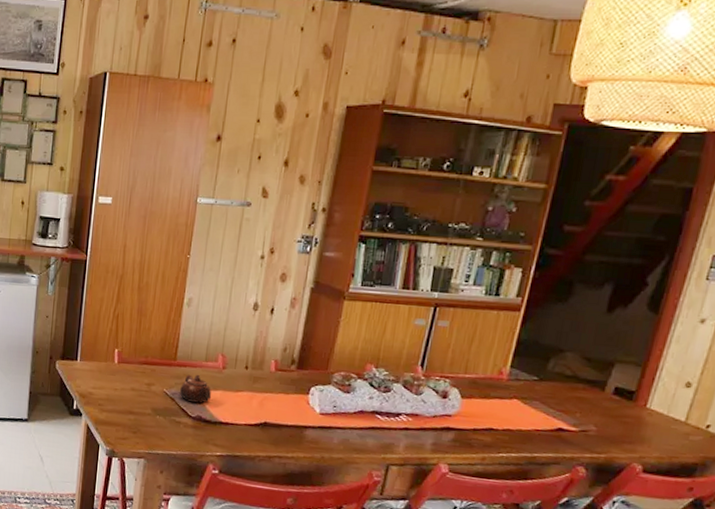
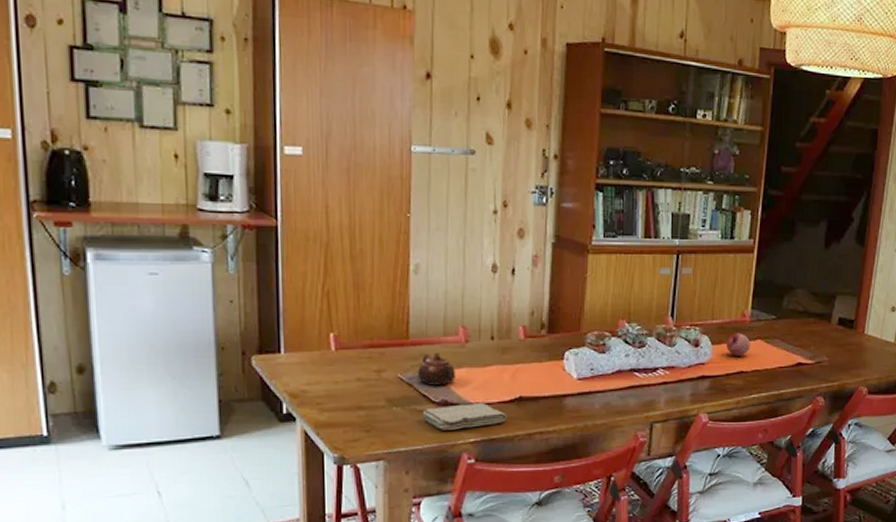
washcloth: none [180,421,252,443] -> present [423,403,508,430]
fruit: none [477,390,505,413] -> present [726,333,750,356]

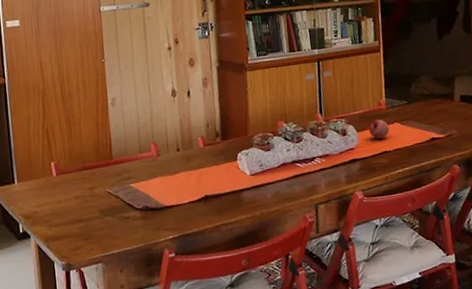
teapot: present [418,352,455,386] -> none [122,167,152,195]
washcloth: present [423,403,508,430] -> none [129,205,198,232]

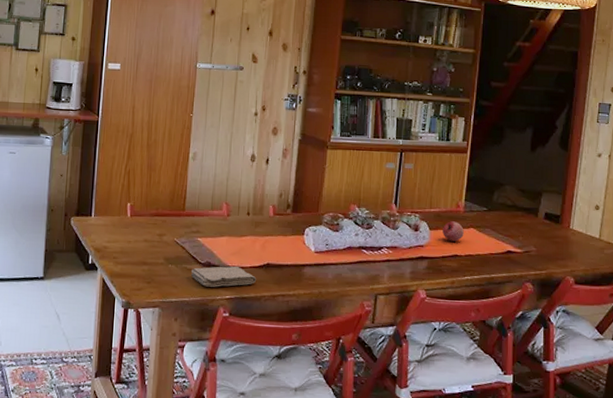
washcloth: none [129,205,198,232] -> present [191,266,257,287]

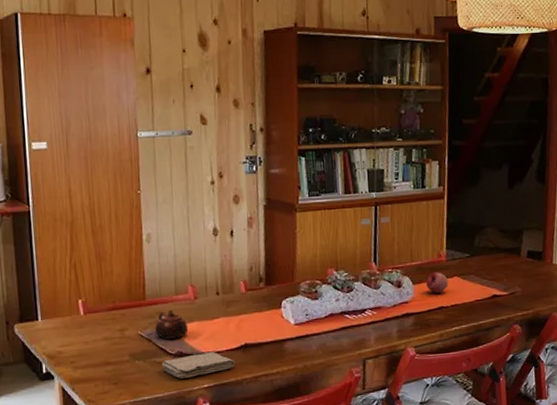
teapot: none [190,222,218,250] -> present [155,309,188,340]

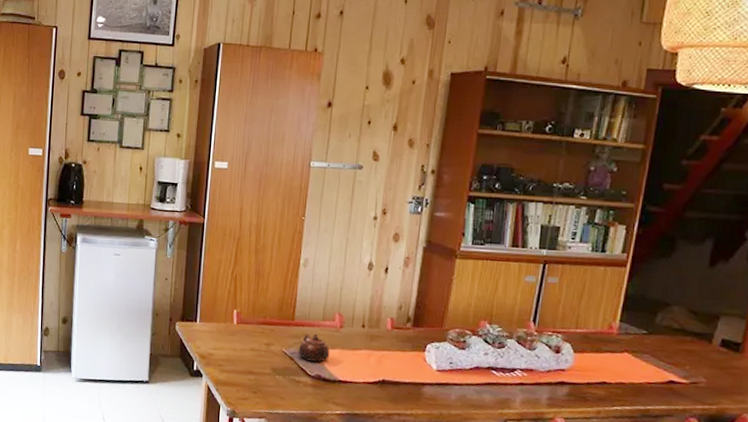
washcloth: present [162,352,236,379] -> none [300,380,371,402]
fruit: present [426,272,448,293] -> none [589,344,616,367]

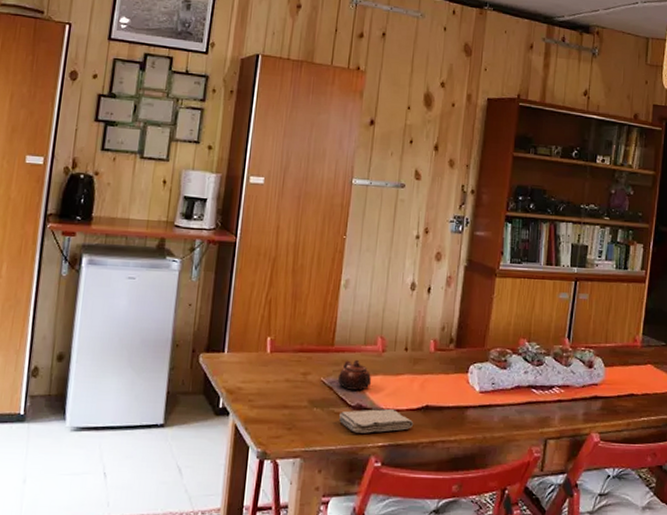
washcloth: none [300,380,371,402] -> present [339,409,414,433]

